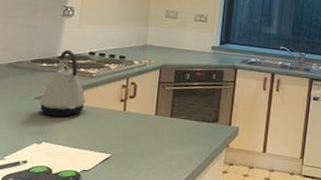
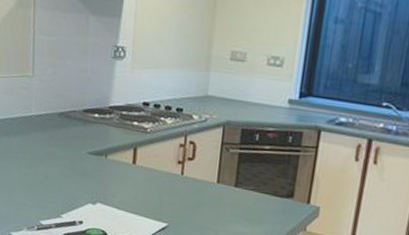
kettle: present [39,49,86,117] -> none [93,98,140,177]

